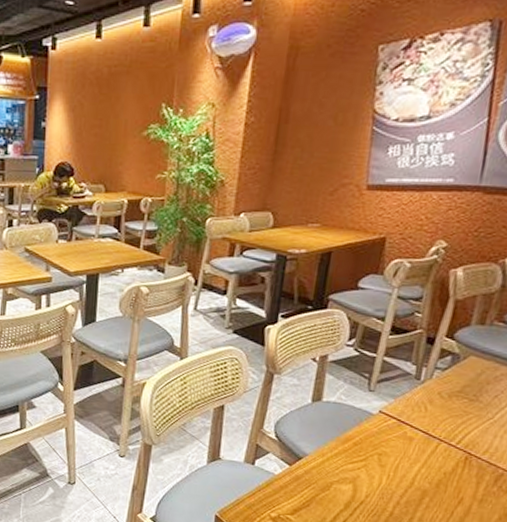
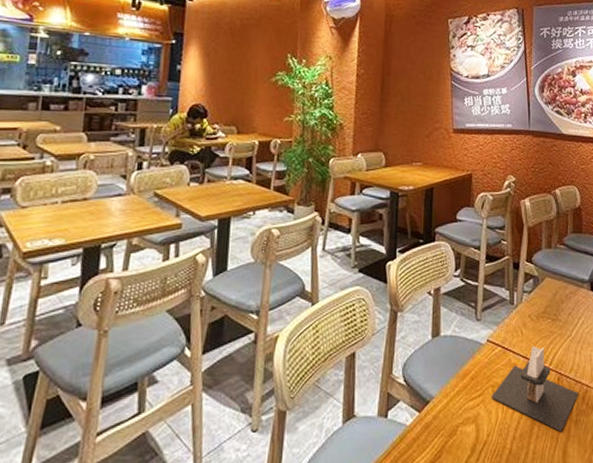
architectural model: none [376,423,490,507] -> present [491,346,578,432]

